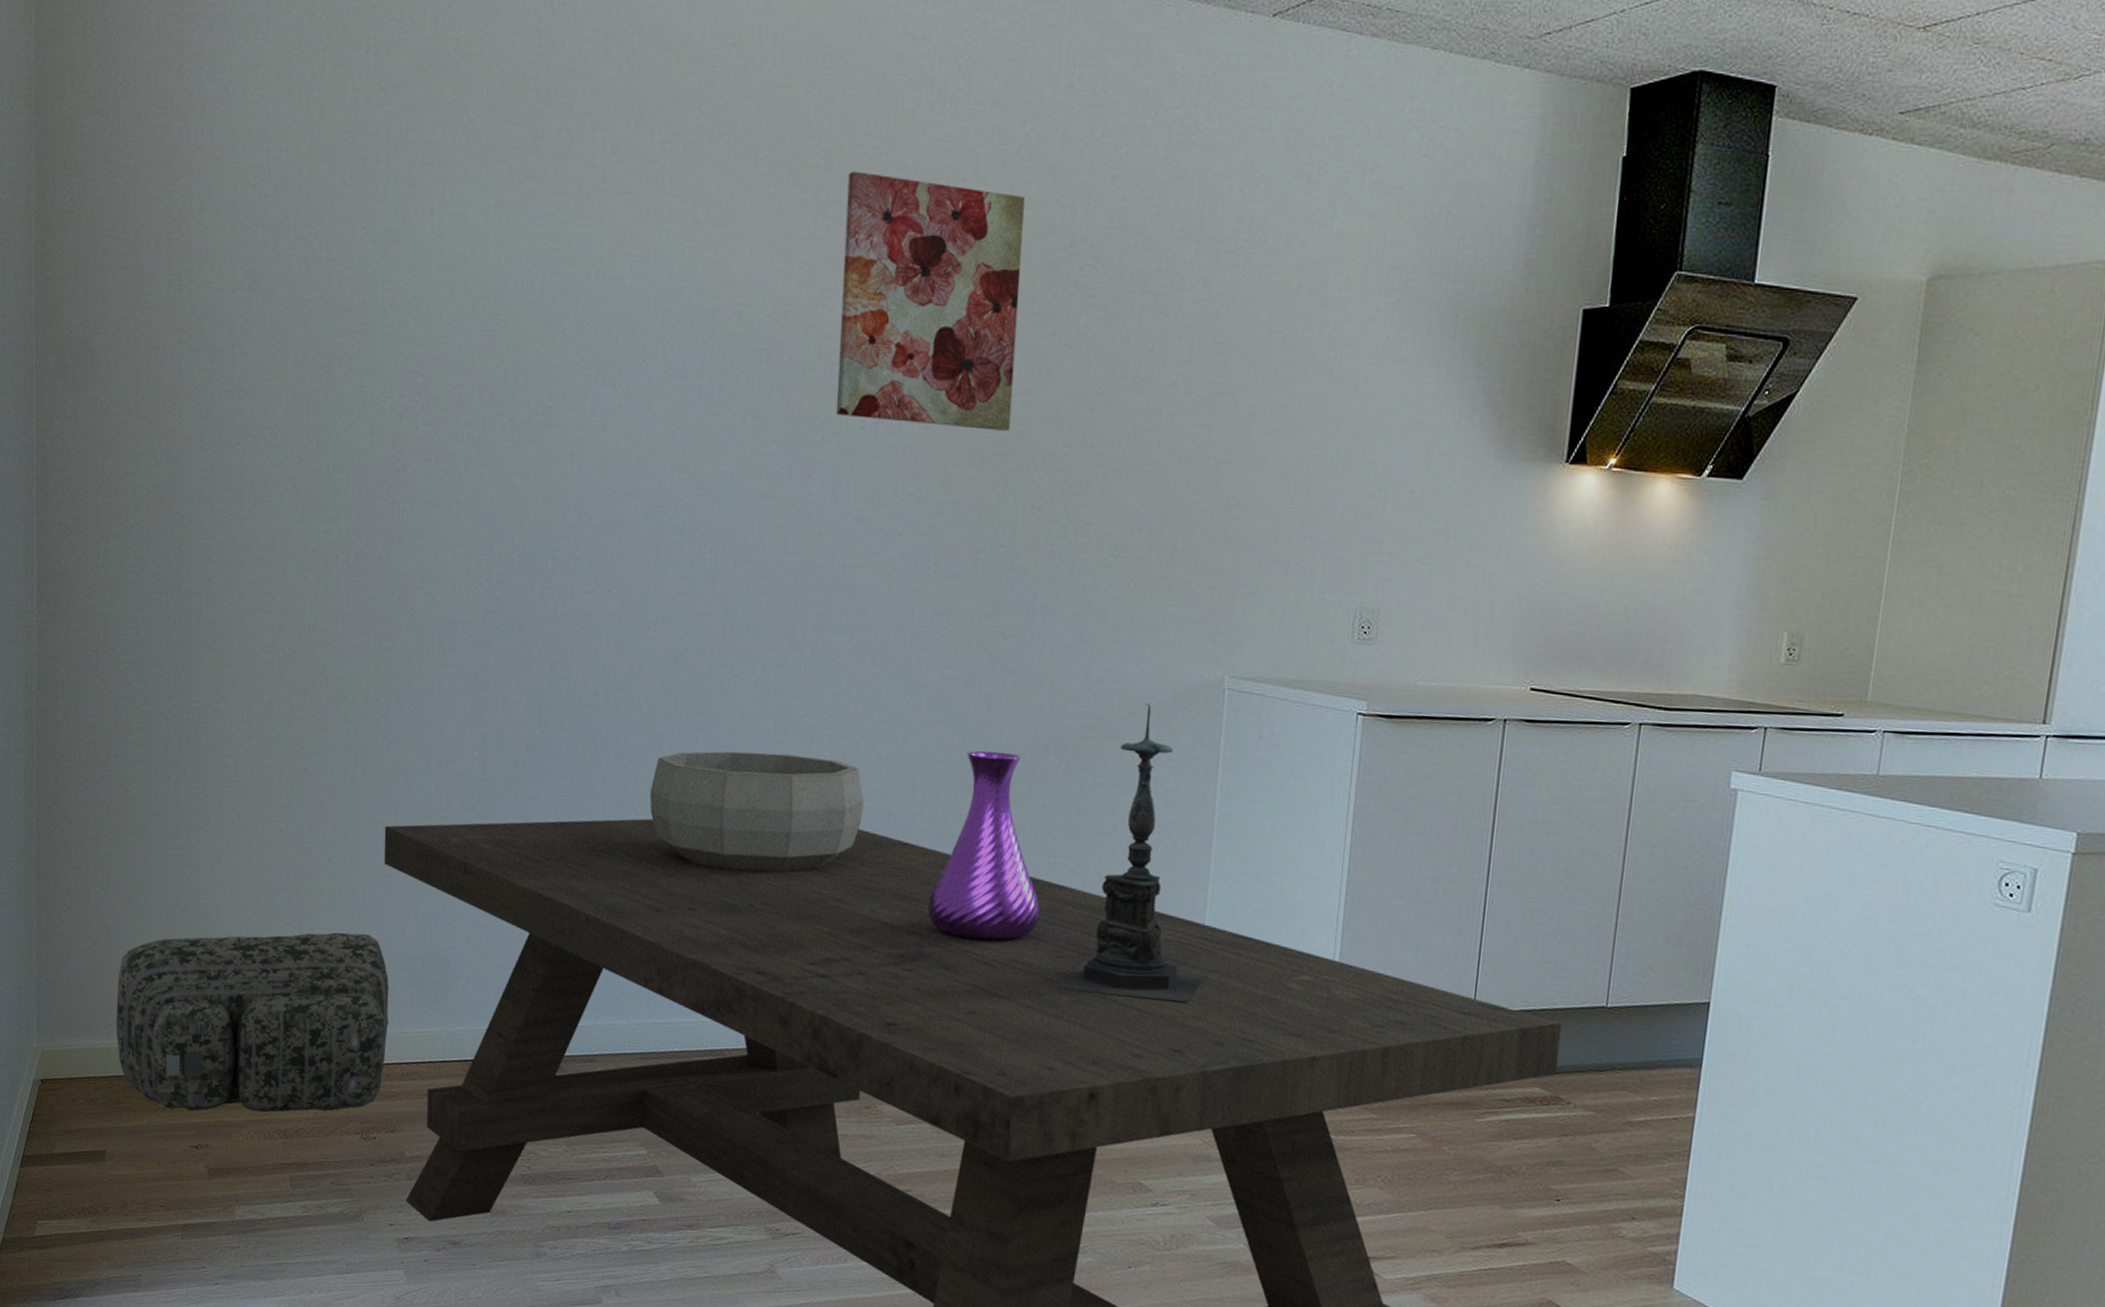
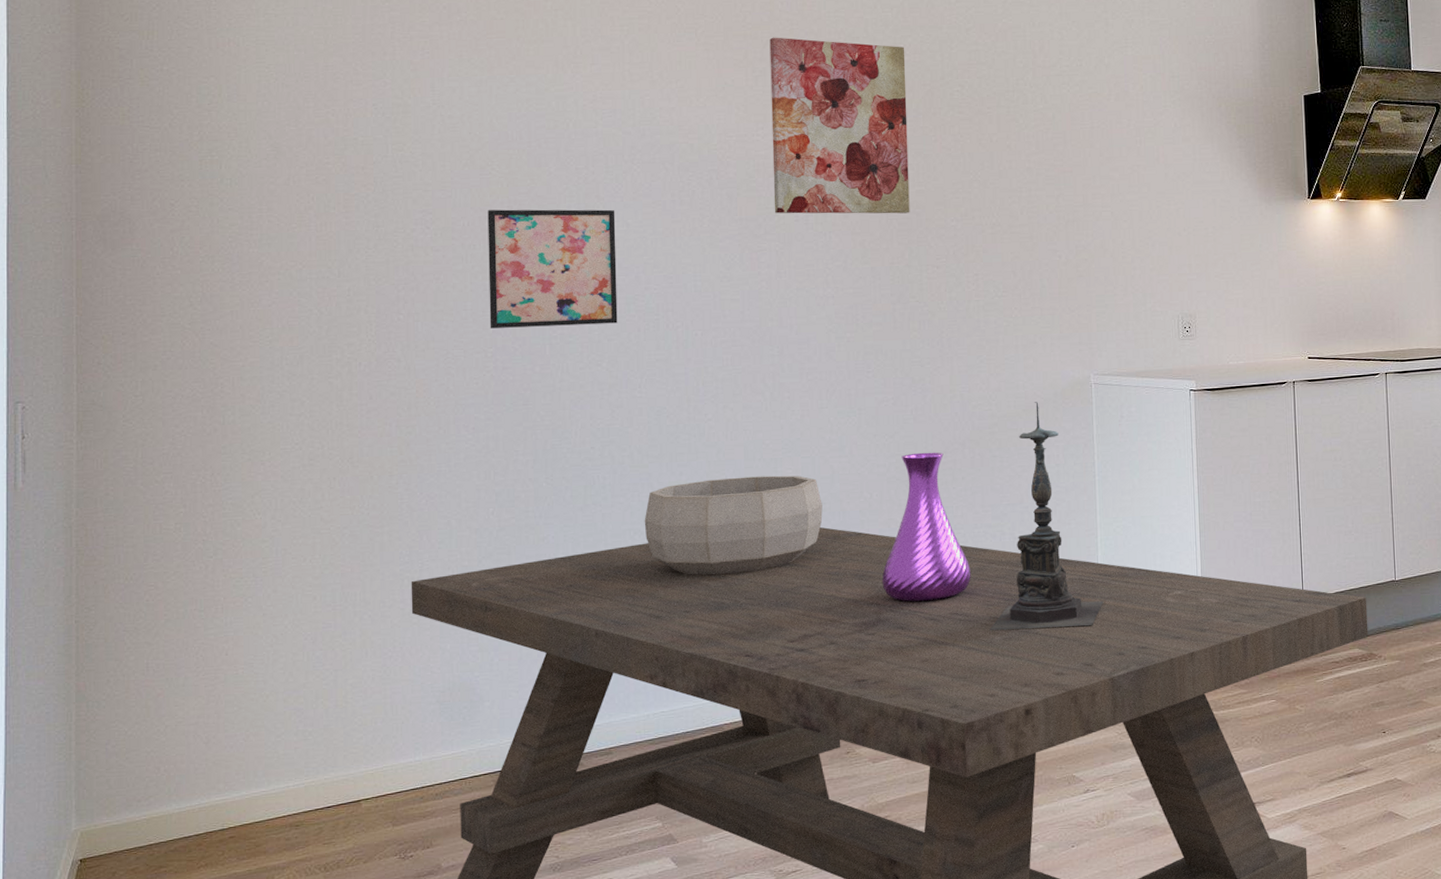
backpack: present [115,932,389,1113] -> none [156,676,422,865]
wall art: none [485,378,640,540] -> present [487,209,618,329]

